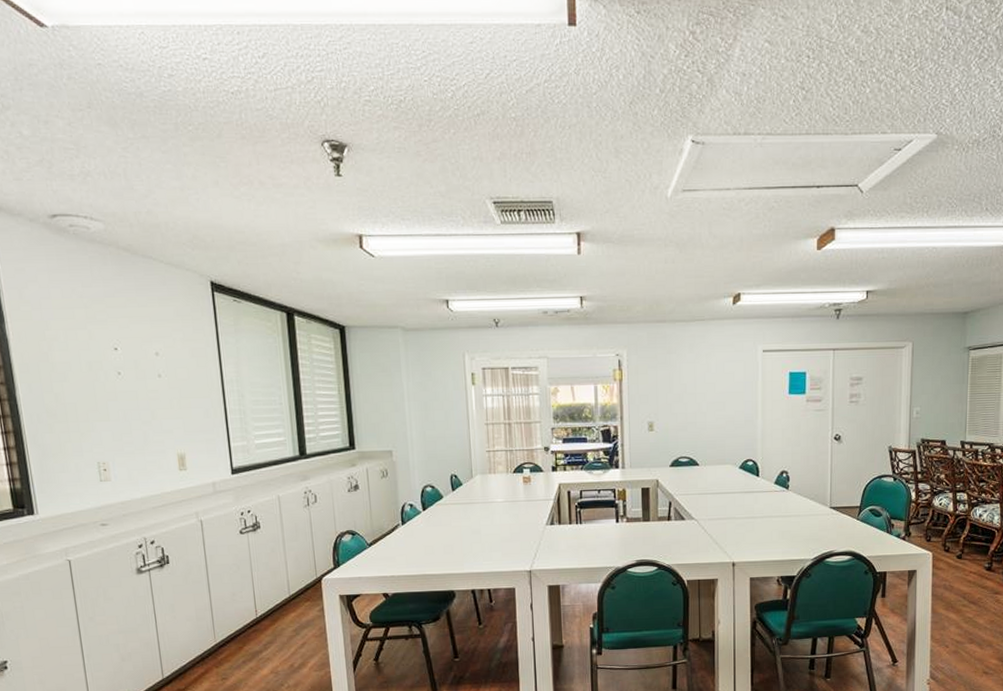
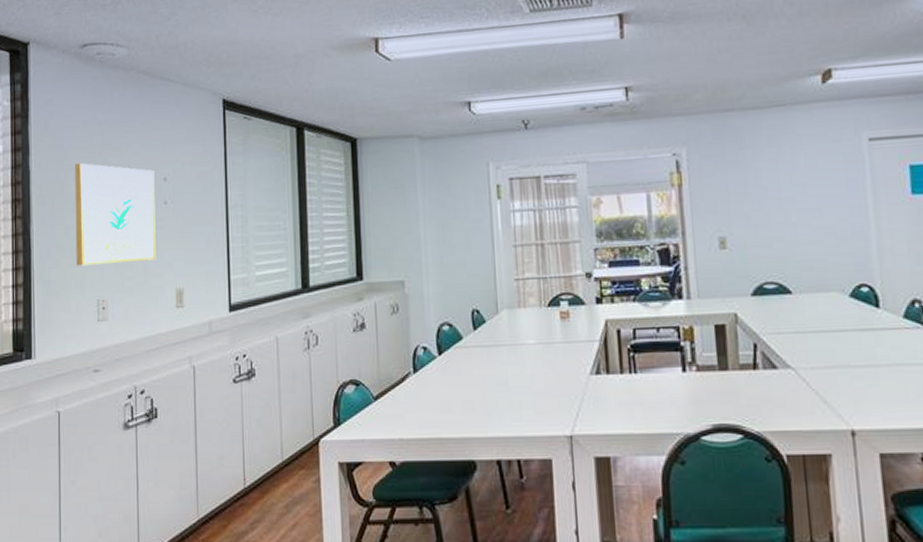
wall art: none [58,334,155,432] -> present [75,163,156,266]

